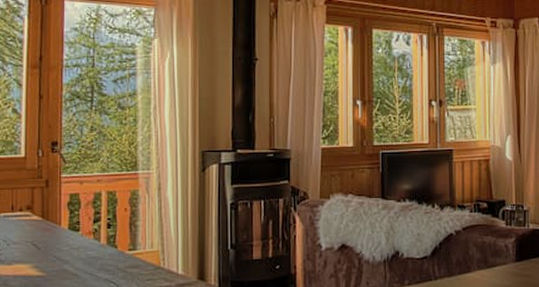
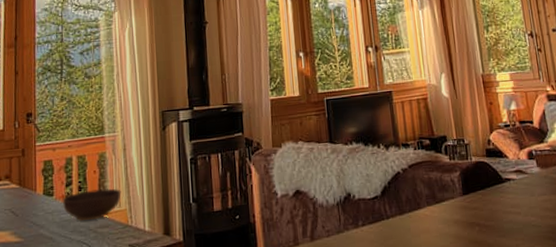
bowl: none [89,227,154,260] -> present [62,188,121,222]

